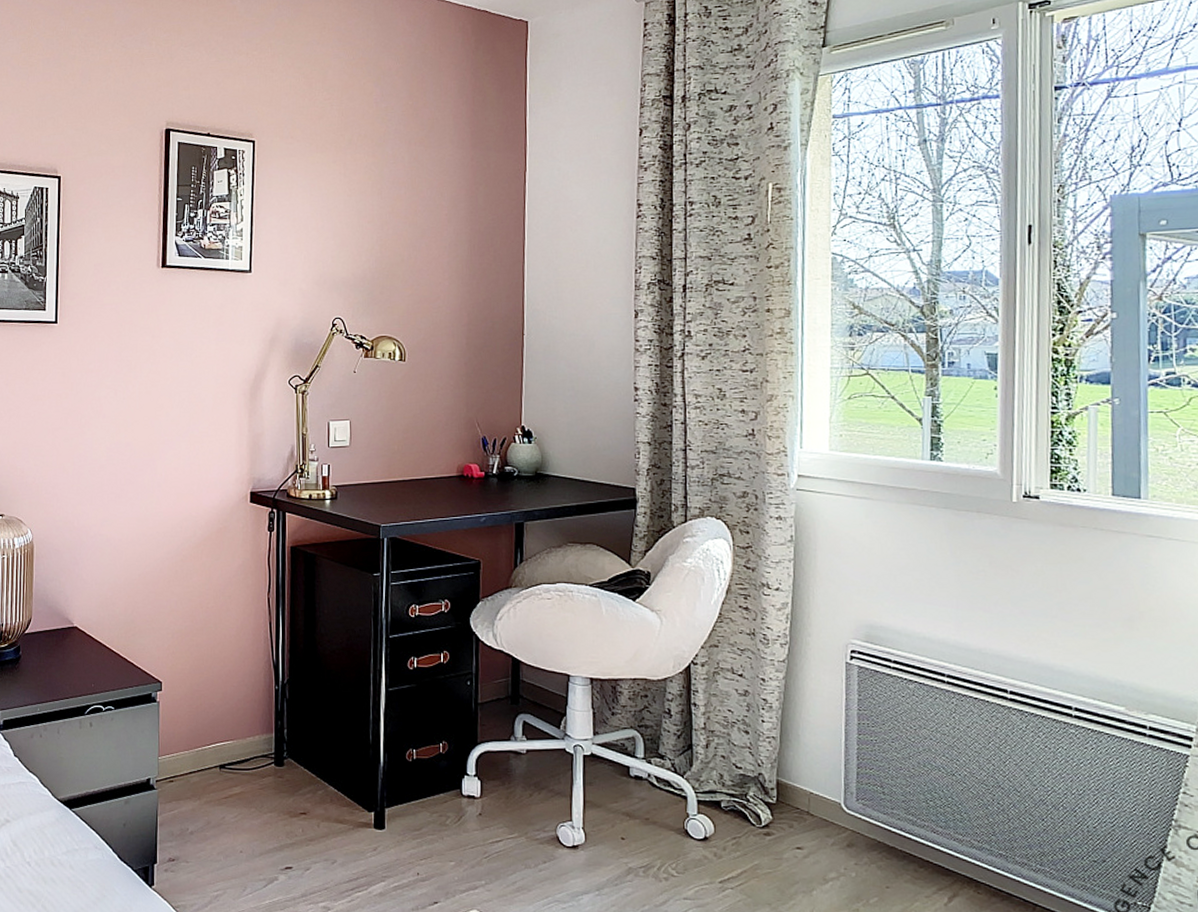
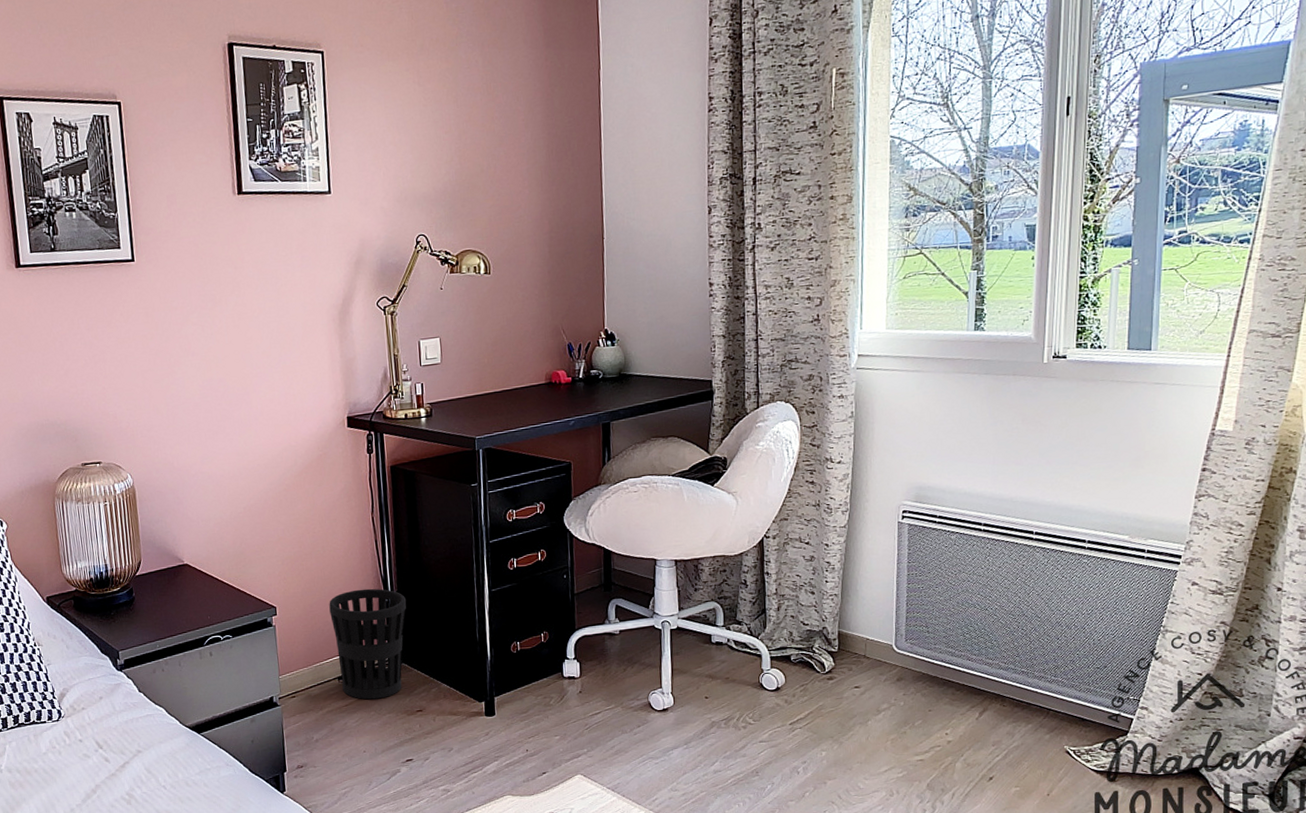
wastebasket: none [216,673,298,795] -> present [329,588,407,700]

